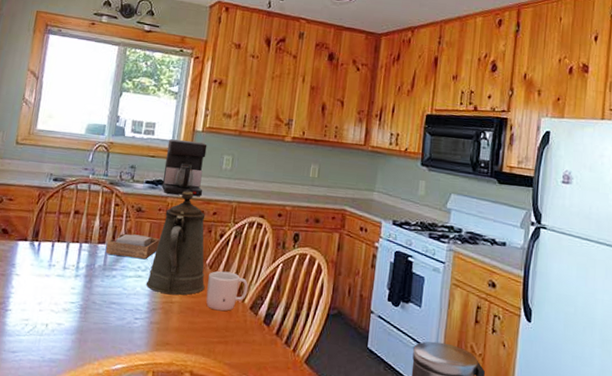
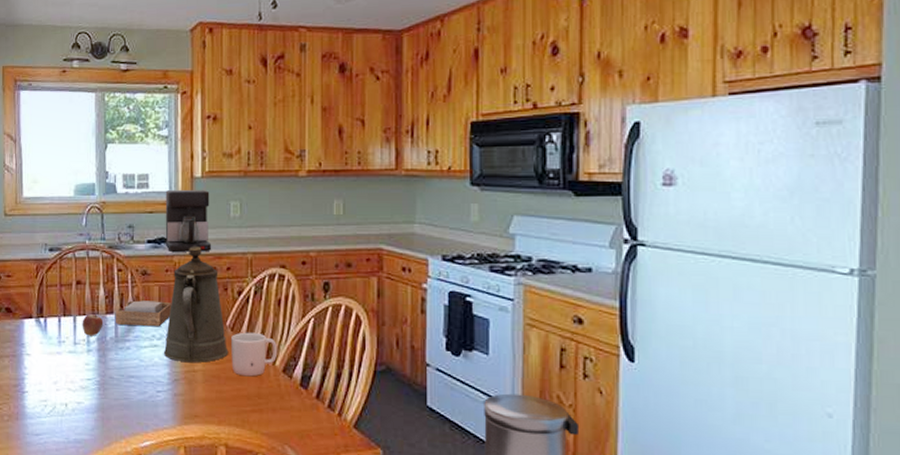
fruit: none [73,241,95,263] -> present [82,312,104,336]

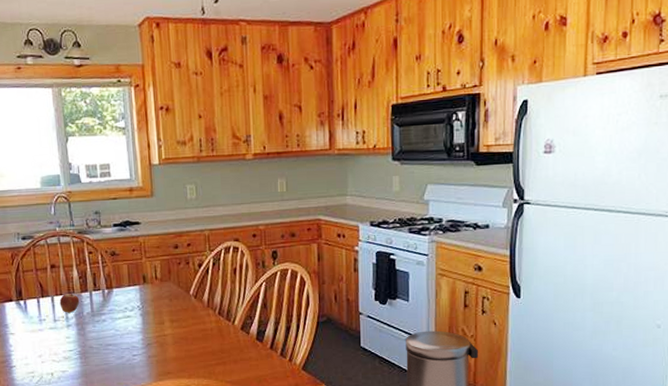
napkin holder: present [115,300,172,327] -> none [90,277,141,301]
coffee pot: present [164,245,229,363] -> none [136,226,194,329]
coffee maker: present [165,189,211,252] -> none [126,175,172,233]
mug: present [231,332,278,377] -> none [195,298,236,336]

